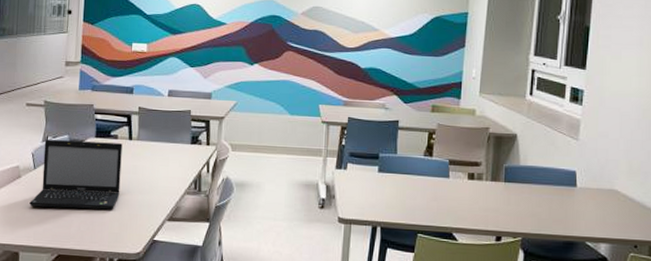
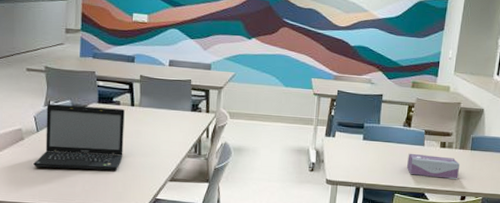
tissue box: none [430,186,493,216] -> present [407,153,461,179]

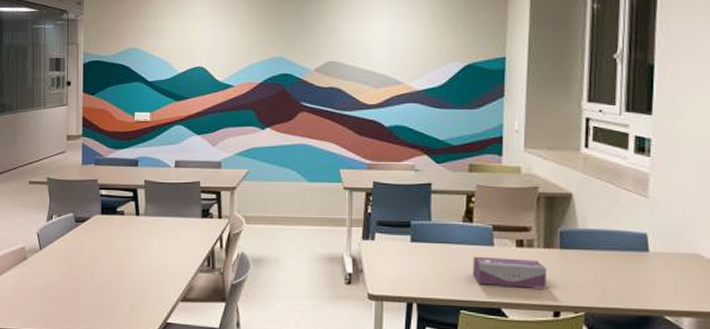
laptop: present [33,104,125,171] -> none [37,218,129,291]

